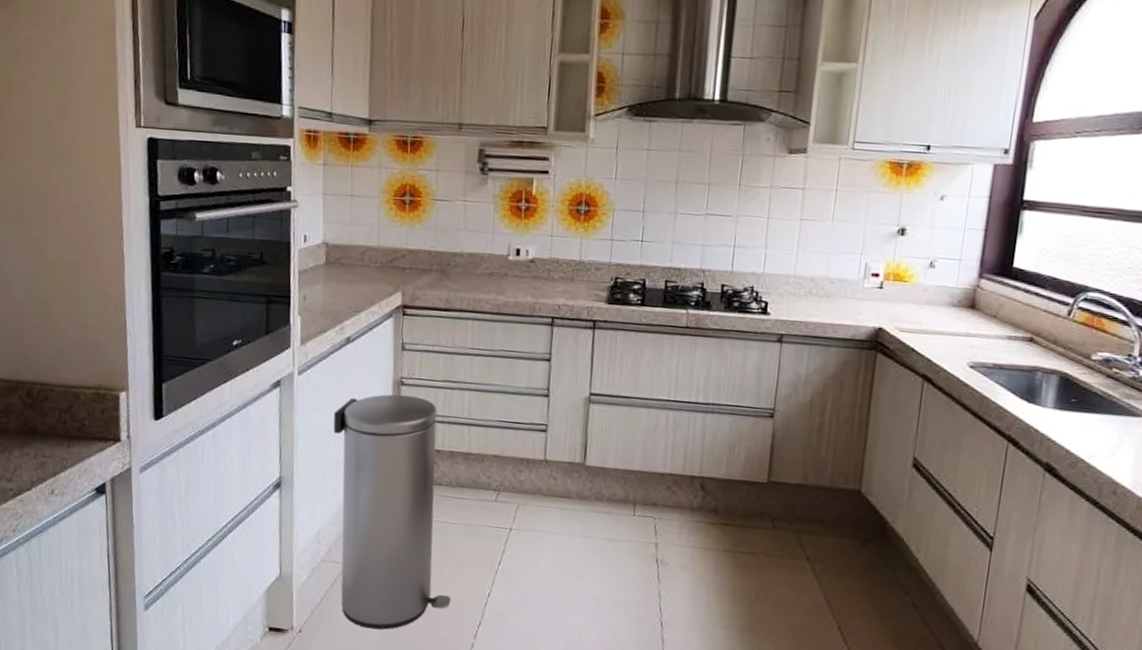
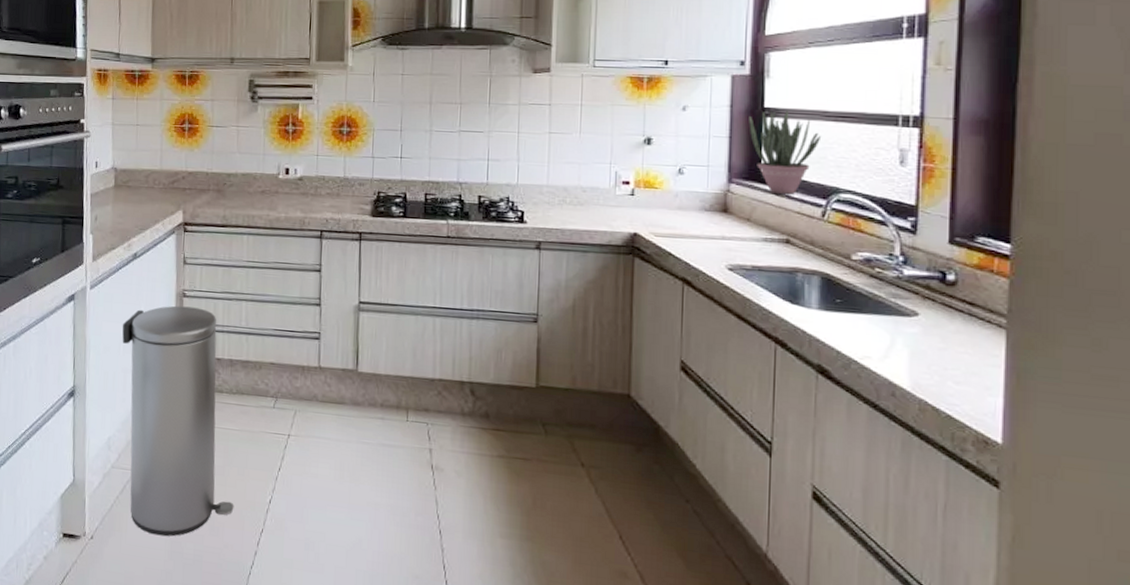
potted plant: none [1005,203,1077,292] -> present [749,110,822,194]

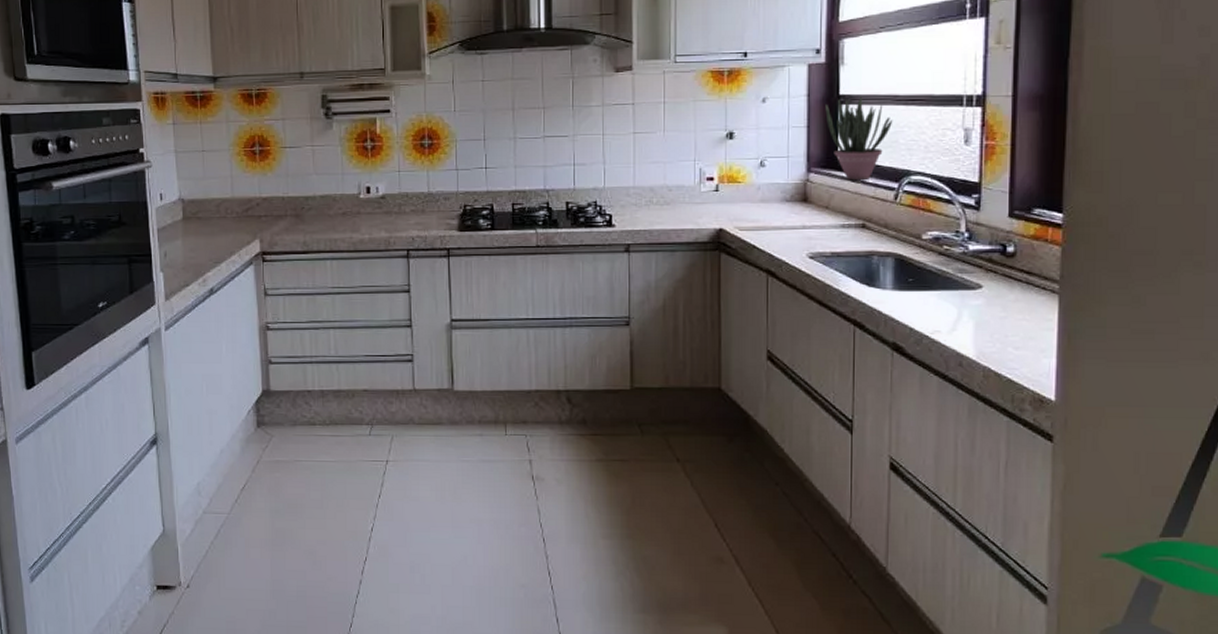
pedal bin: present [122,305,234,536] -> none [203,340,335,576]

